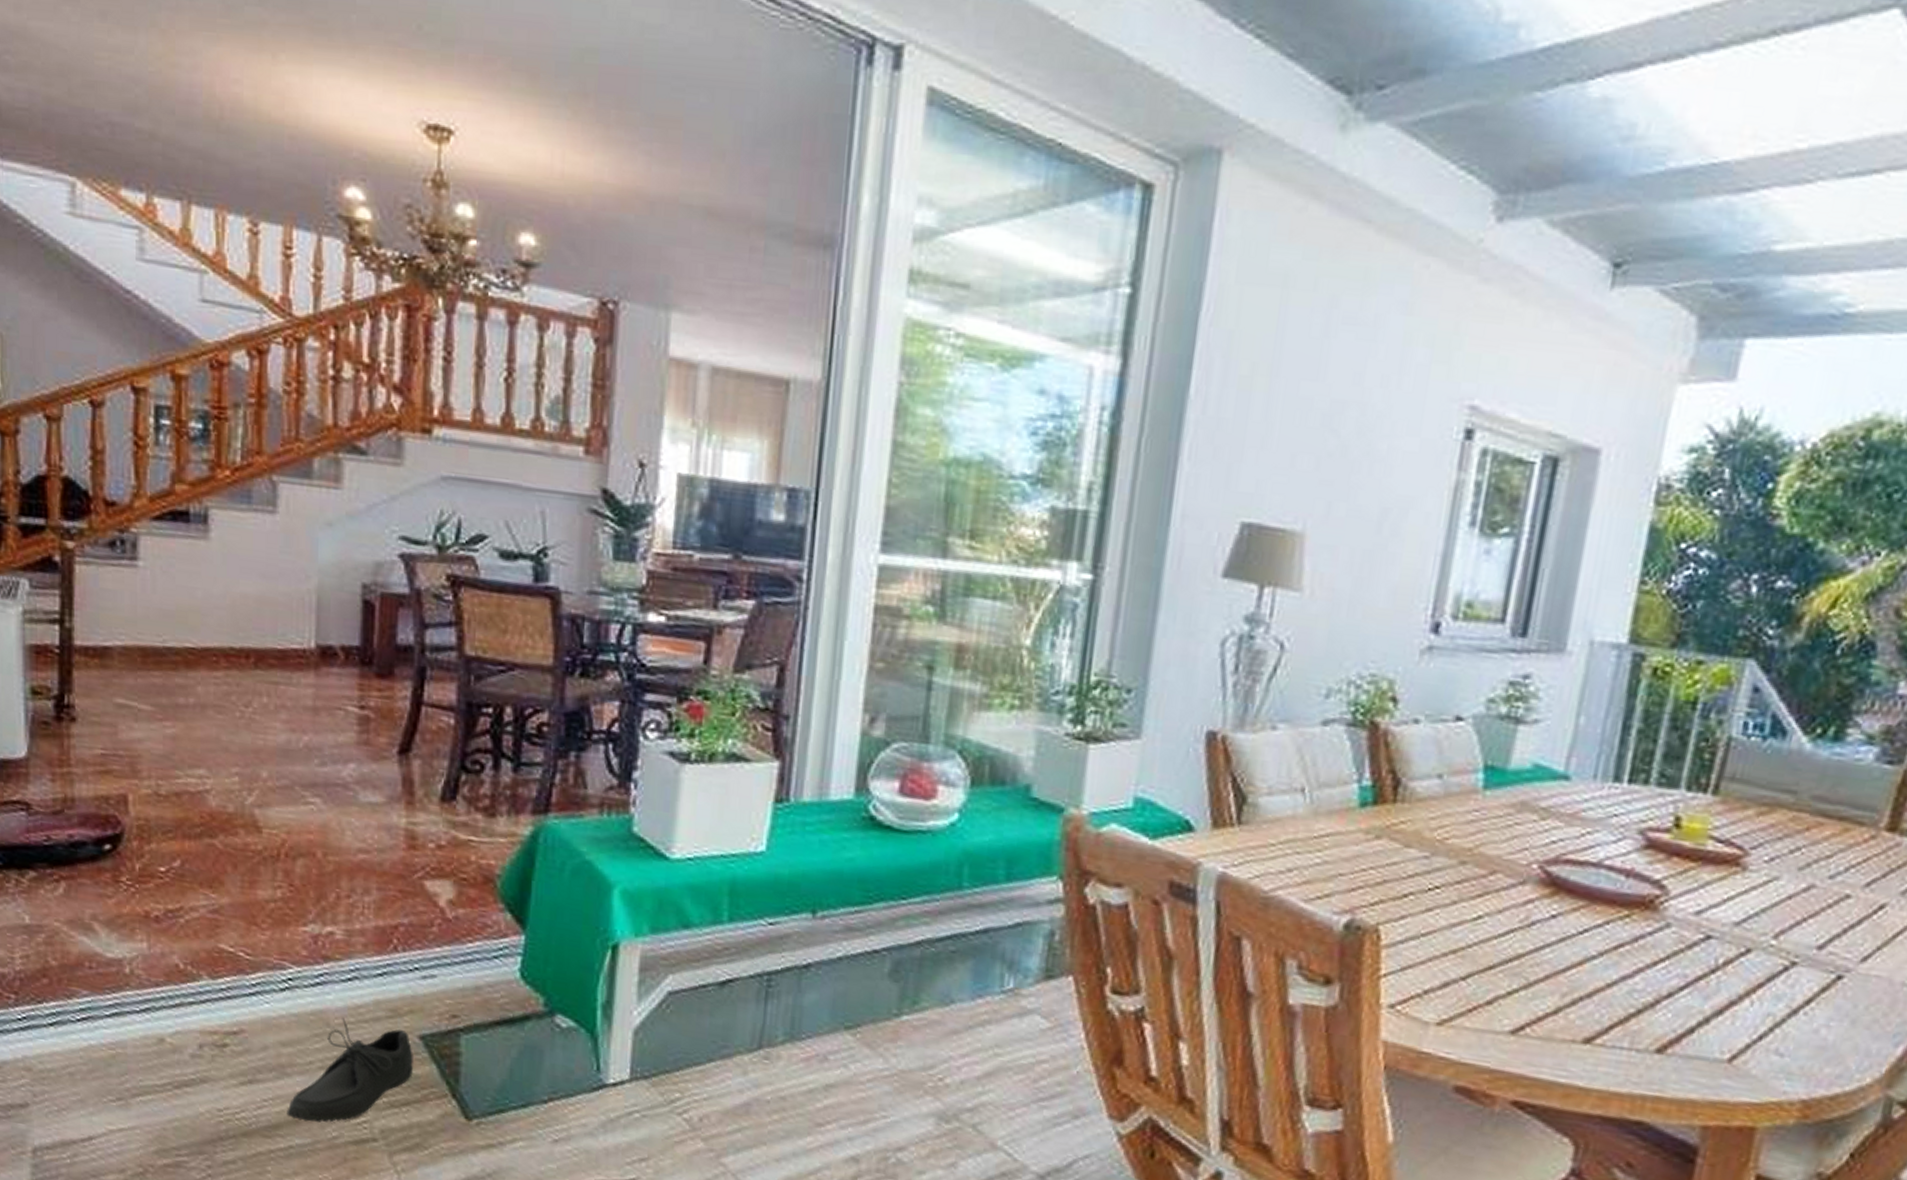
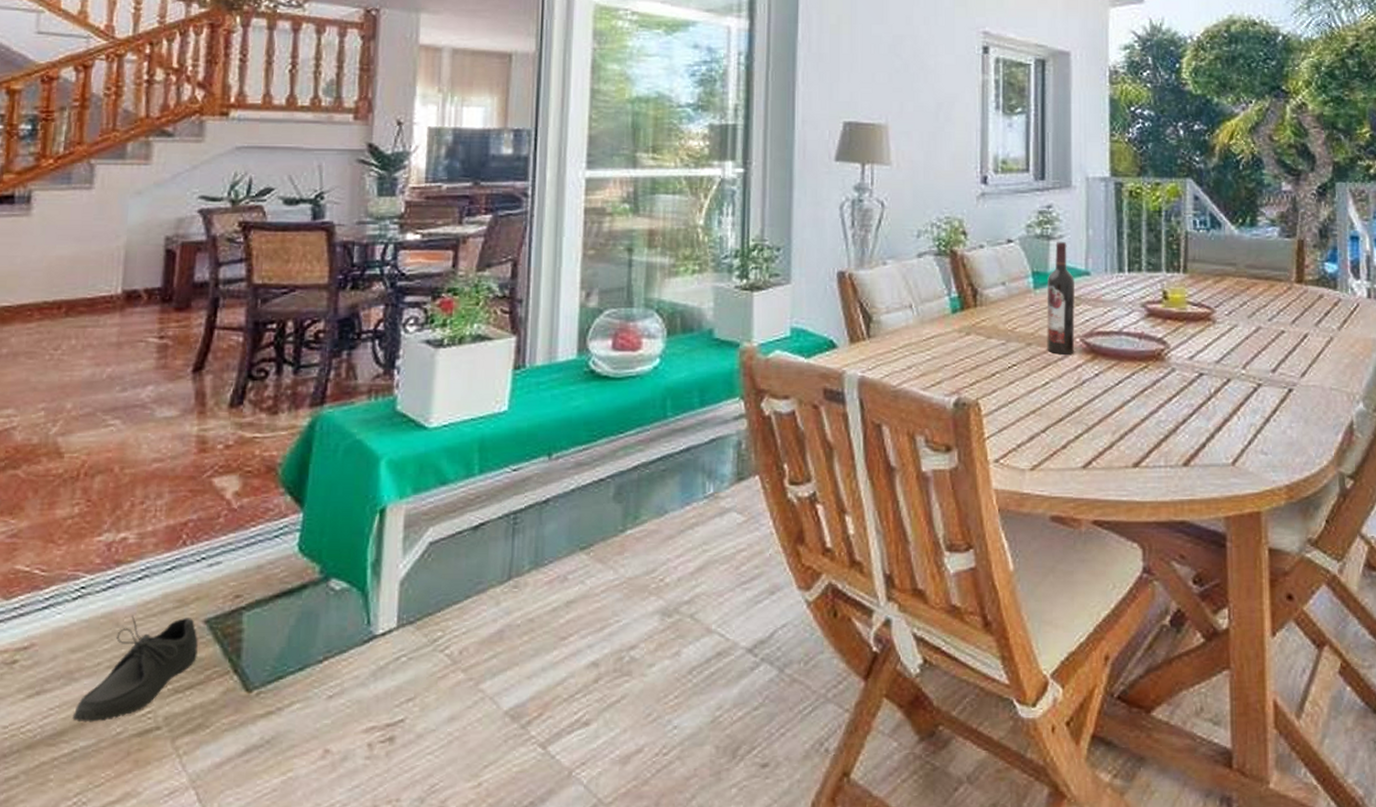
wine bottle: none [1487,727,1546,884] -> present [1047,241,1075,354]

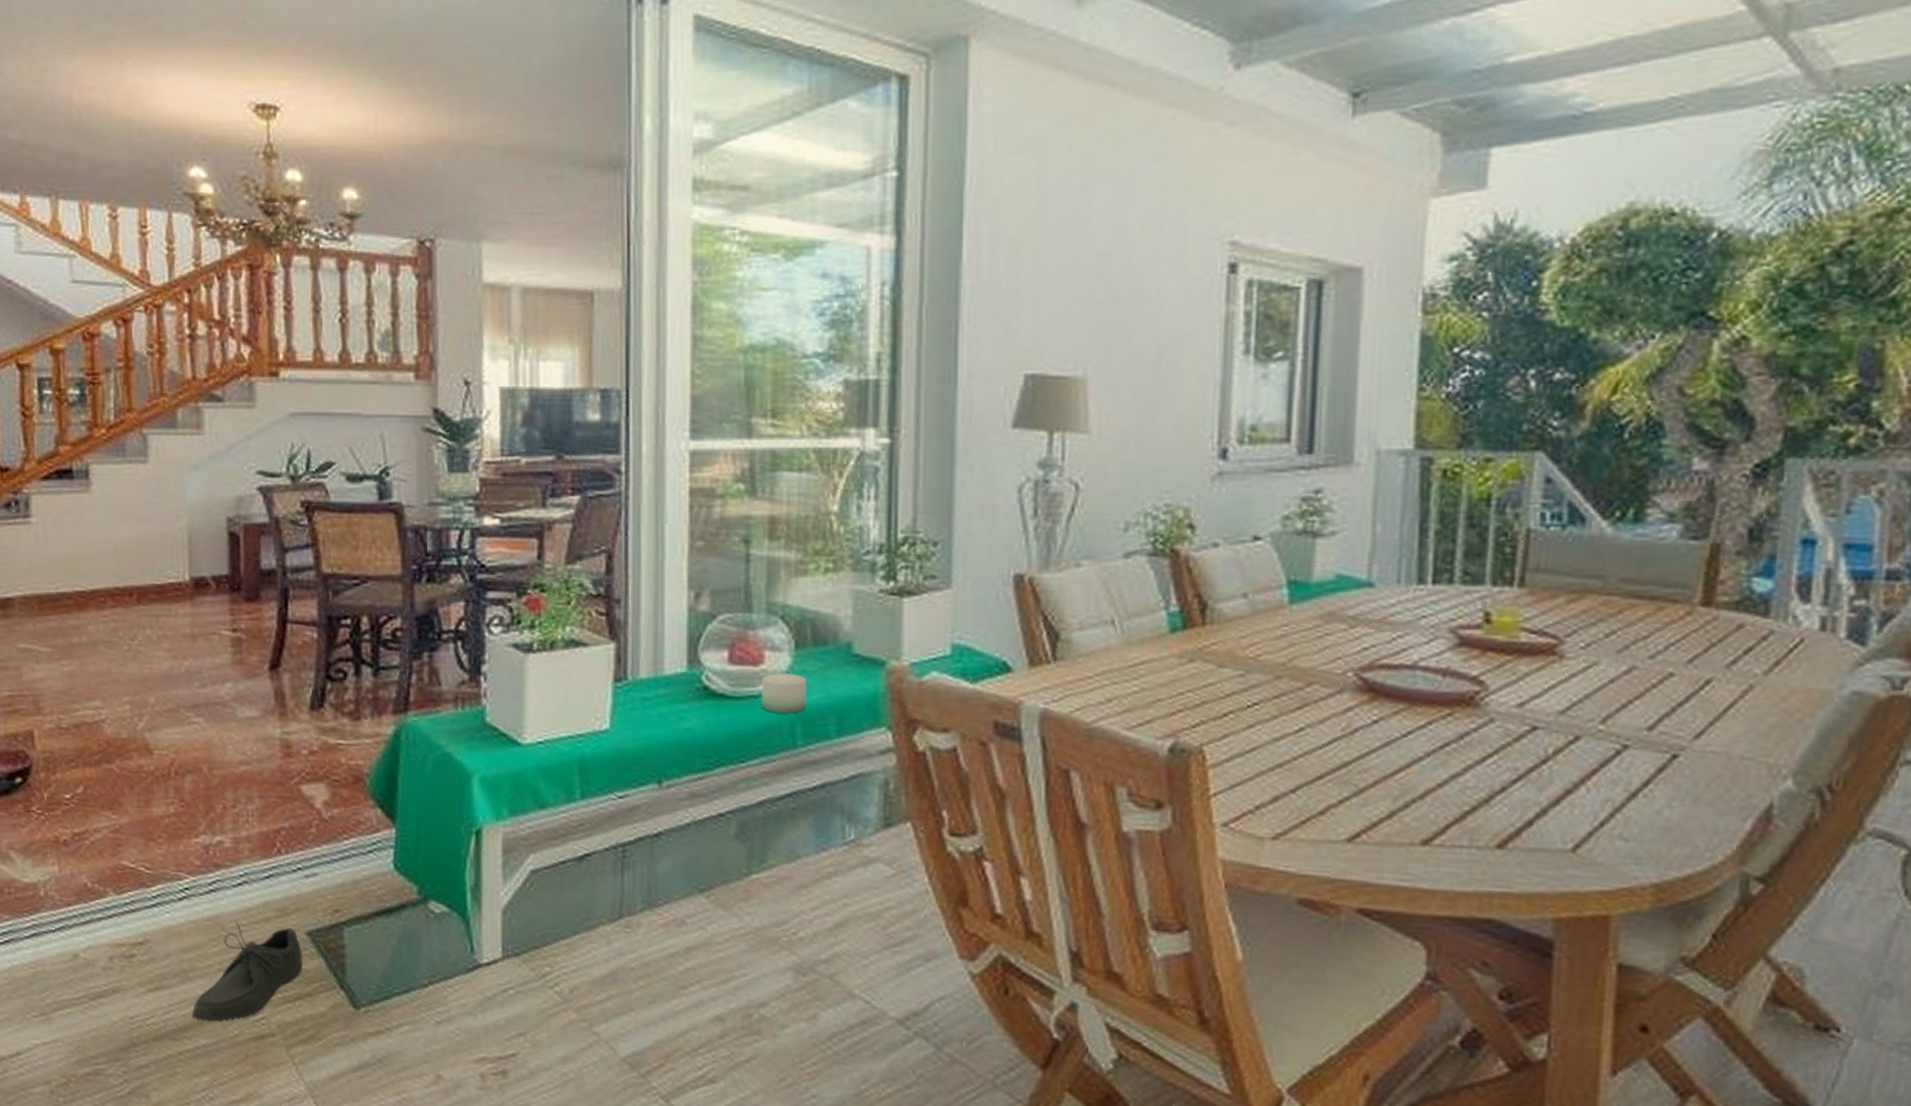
candle: none [639,355,676,390] -> present [762,672,806,714]
wine bottle: present [1047,241,1075,354] -> none [1304,539,1350,693]

